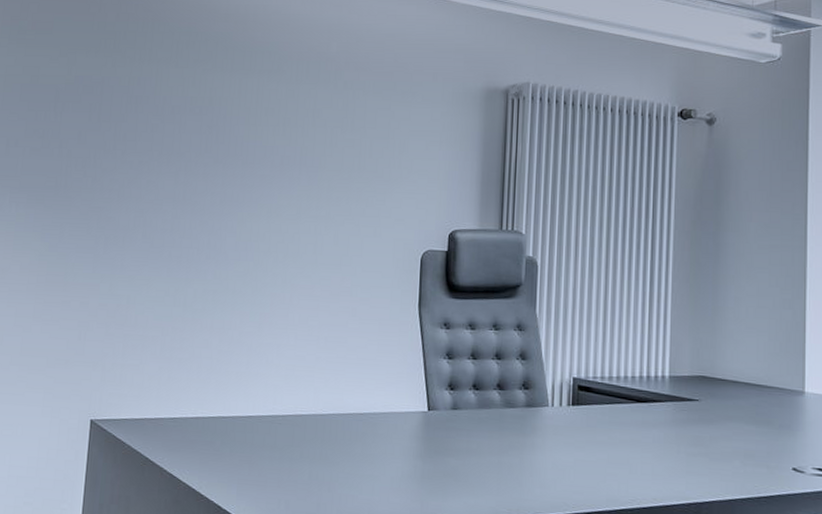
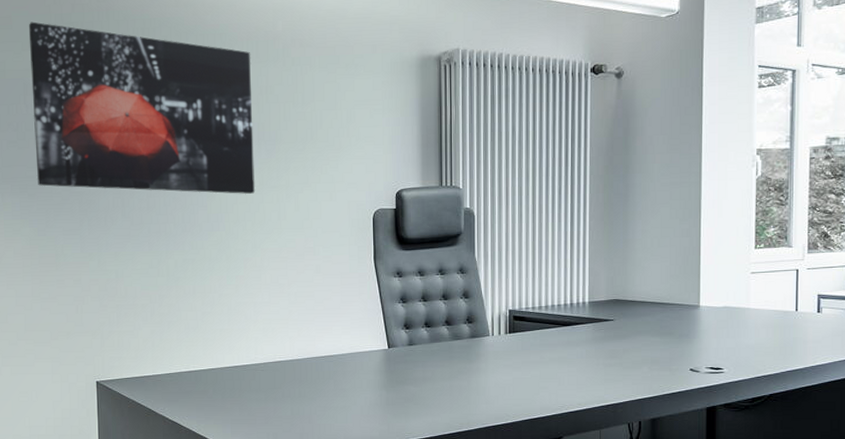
wall art: none [56,28,300,223] -> present [28,21,255,194]

